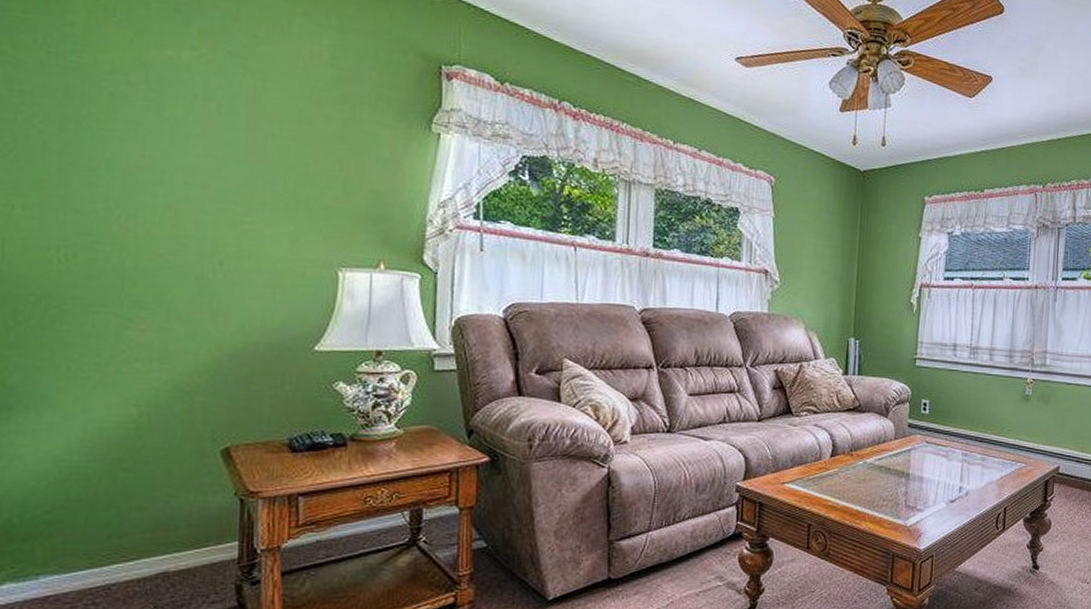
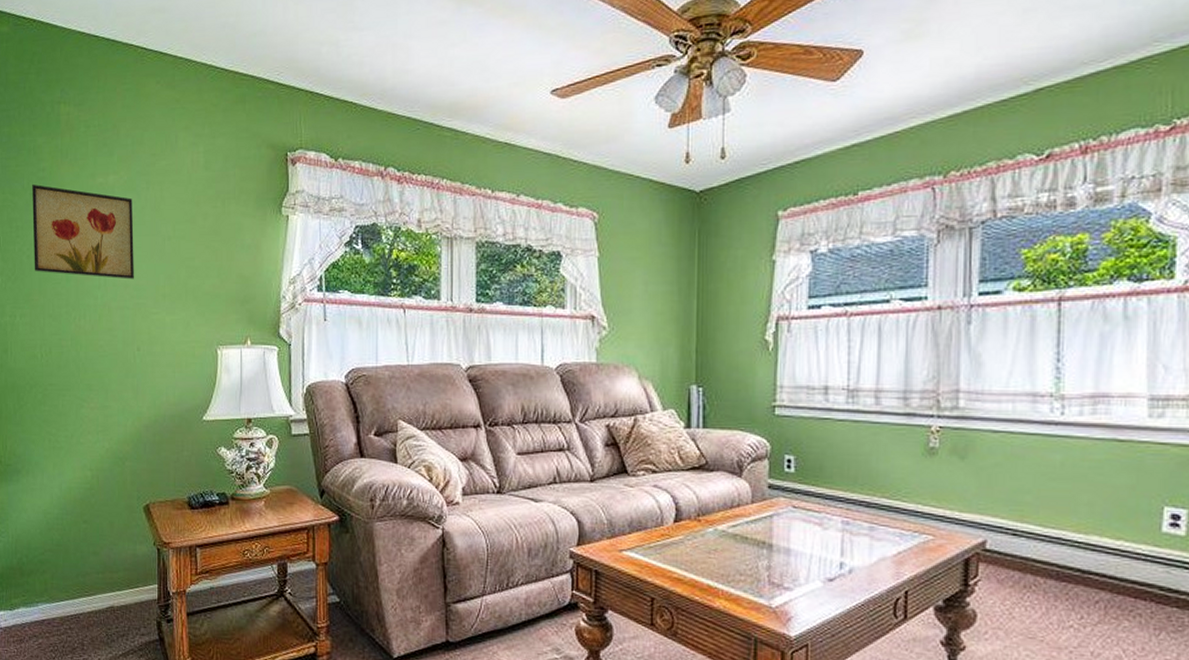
wall art: none [50,41,220,179] -> present [32,184,134,280]

